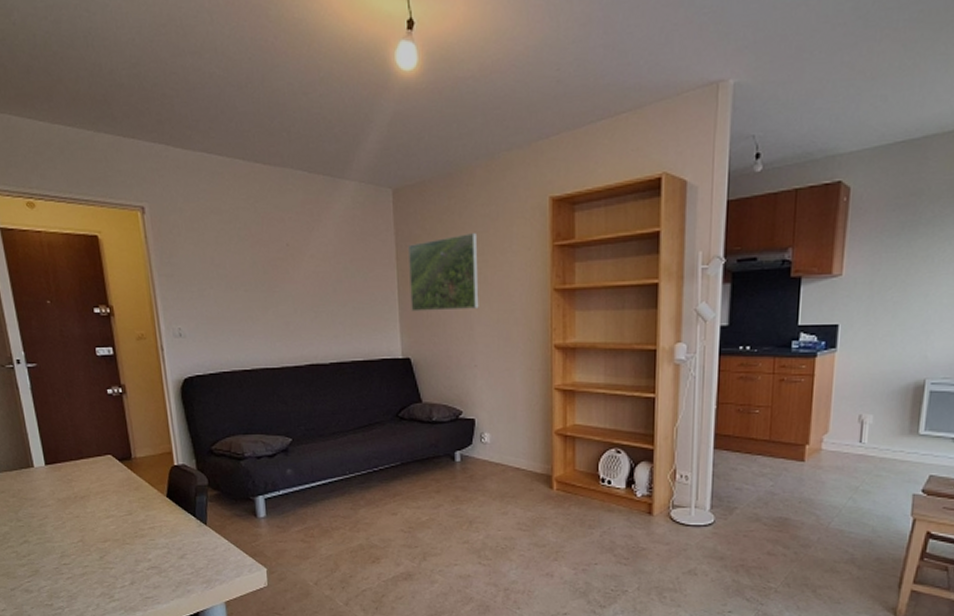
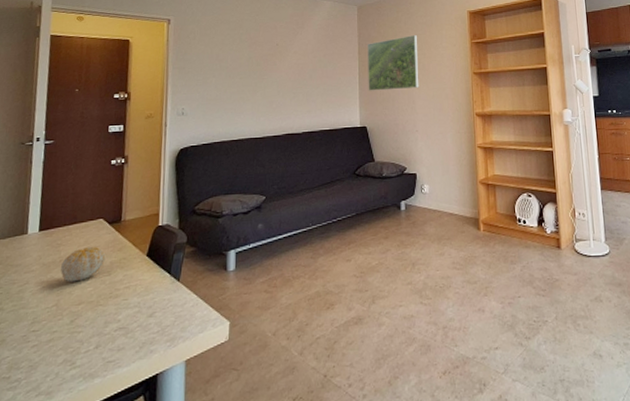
fruit: none [77,483,123,519] -> present [61,246,106,282]

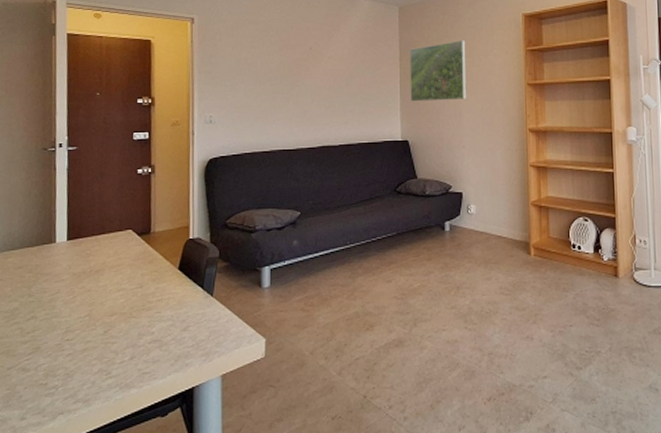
fruit: present [61,246,106,282] -> none [91,257,136,293]

